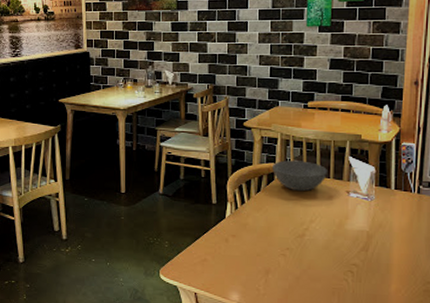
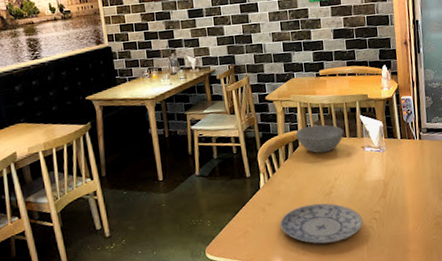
plate: none [242,243,337,289] -> present [279,203,363,244]

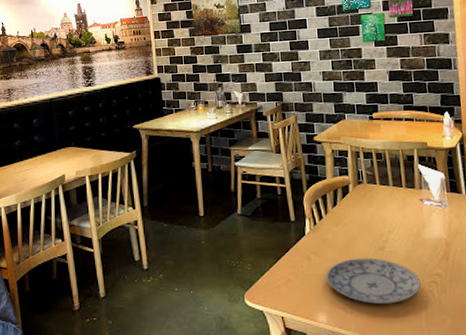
bowl: present [296,124,344,154] -> none [346,171,399,203]

